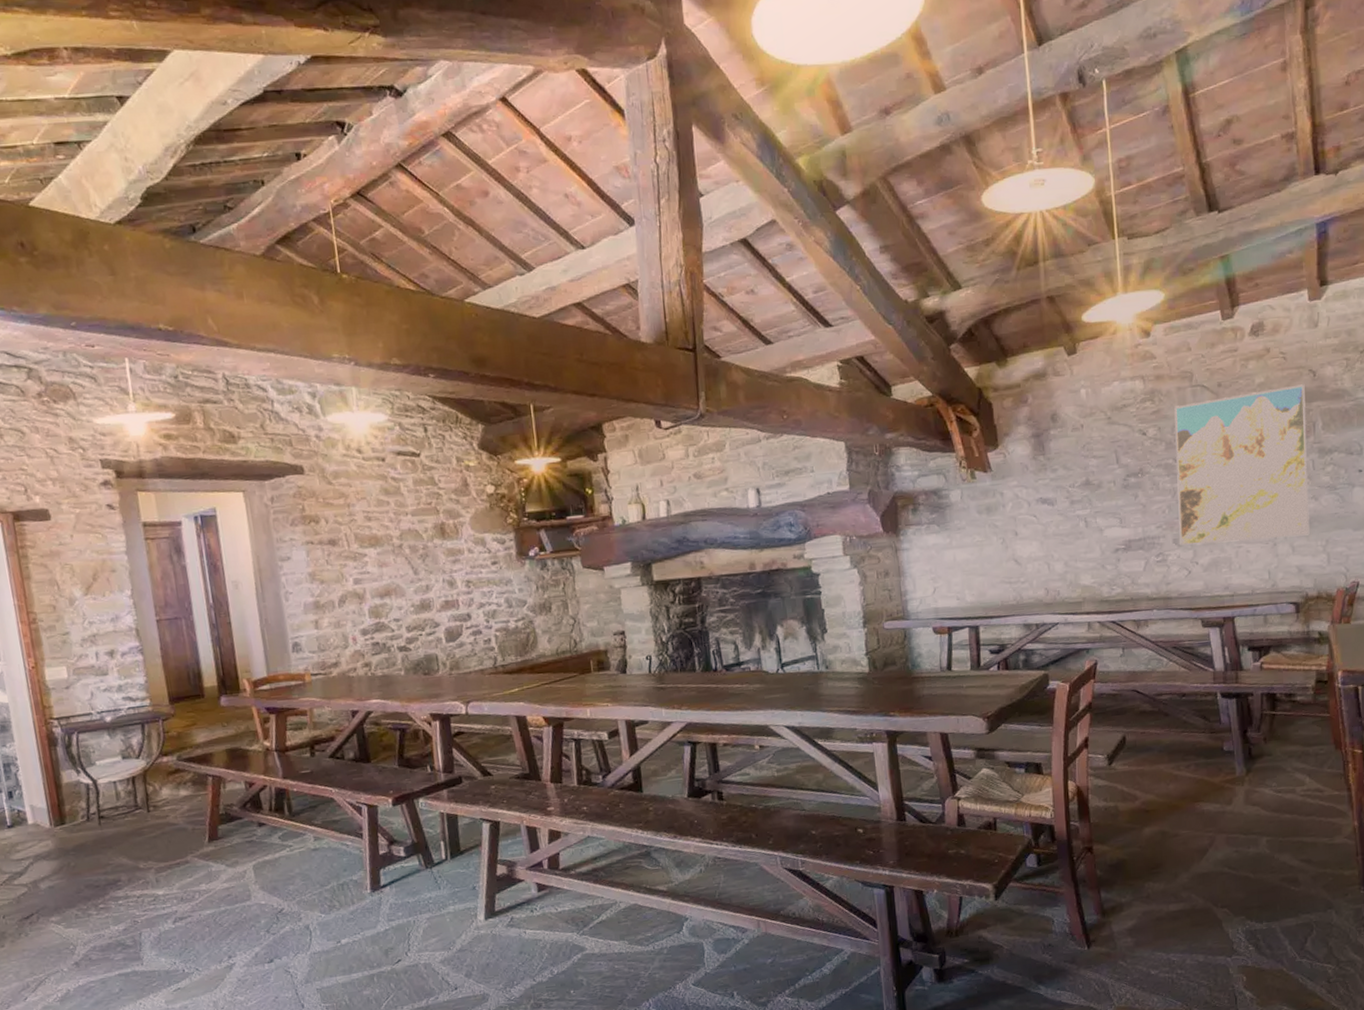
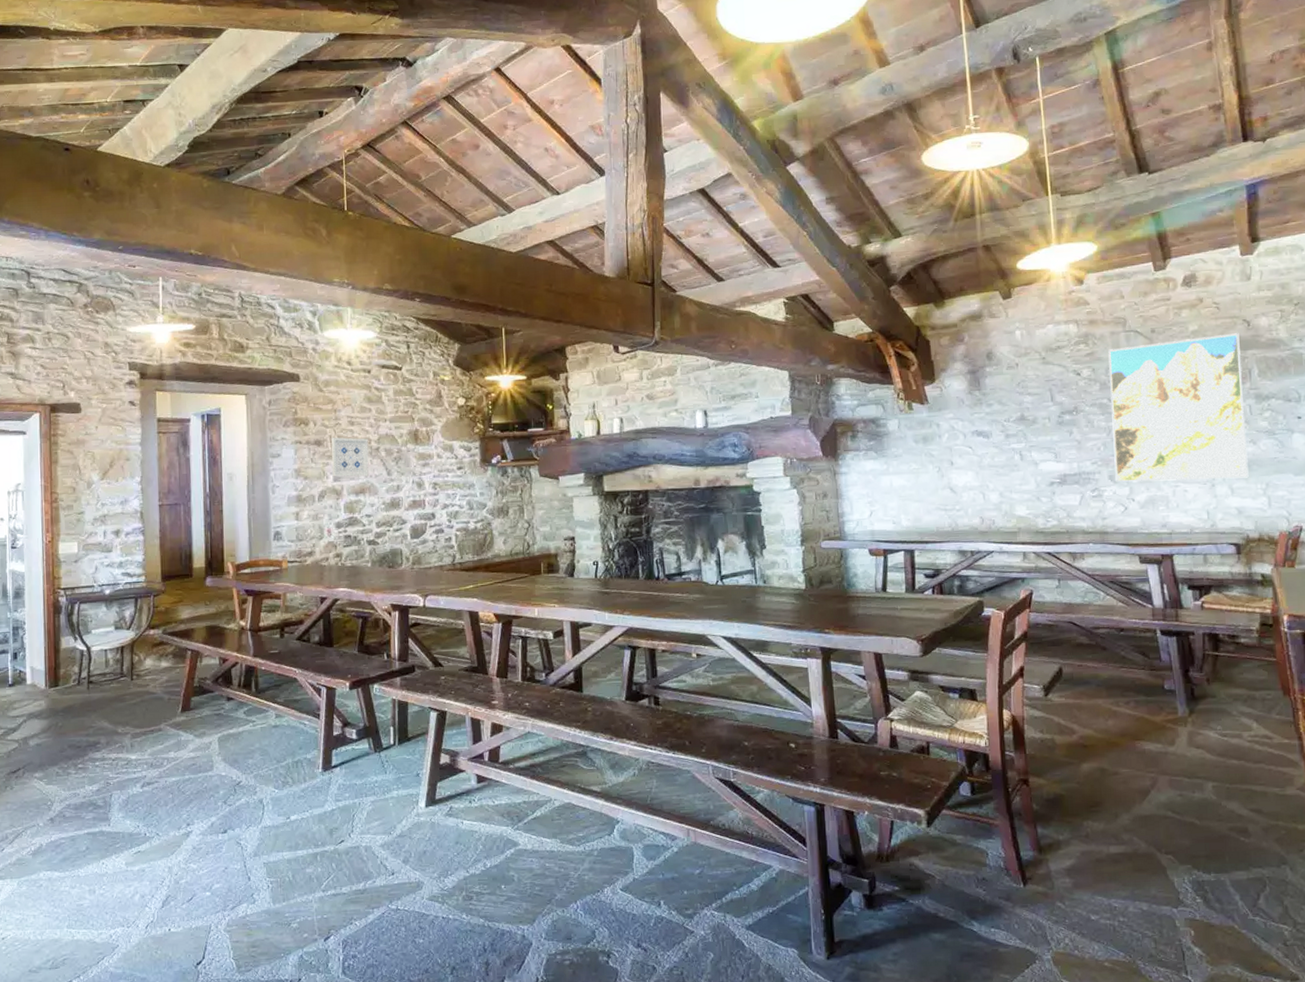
wall art: none [347,535,394,579] -> present [331,437,370,477]

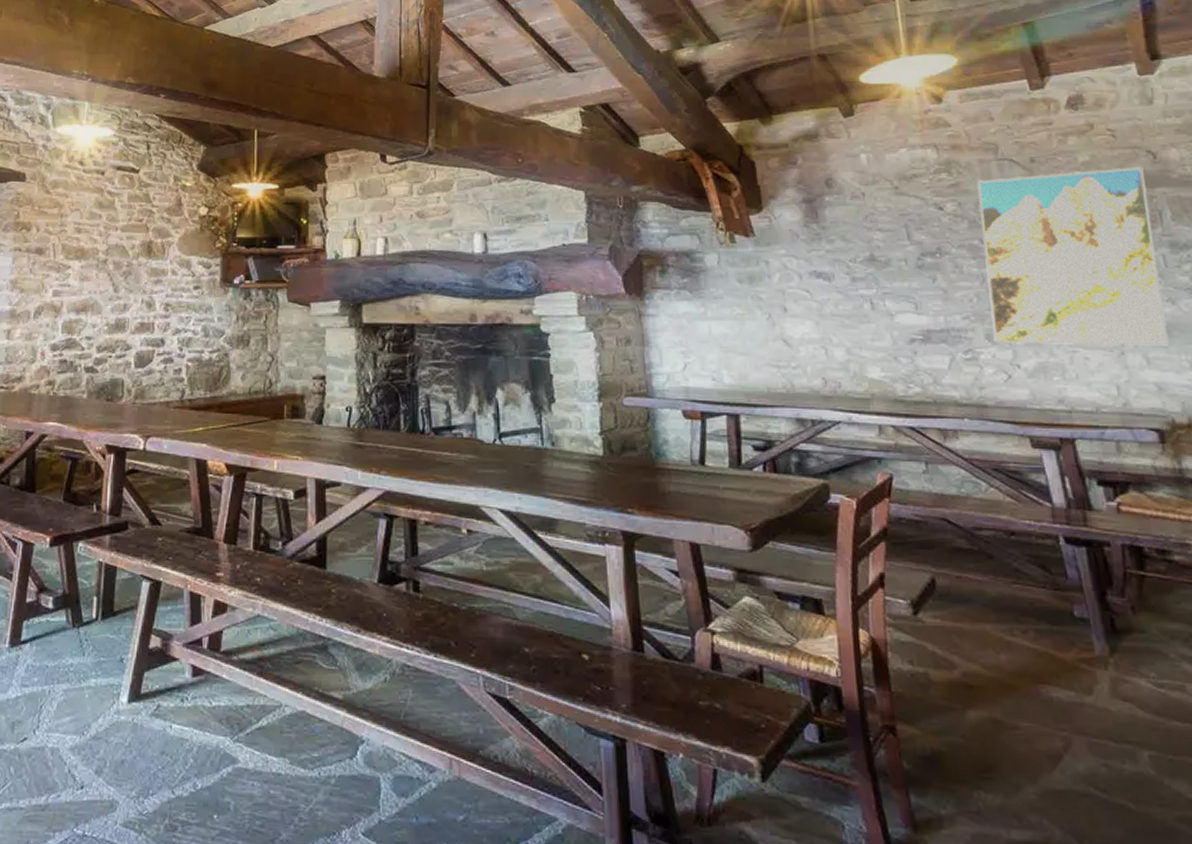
wall art: present [331,437,370,477] -> none [52,246,95,292]

